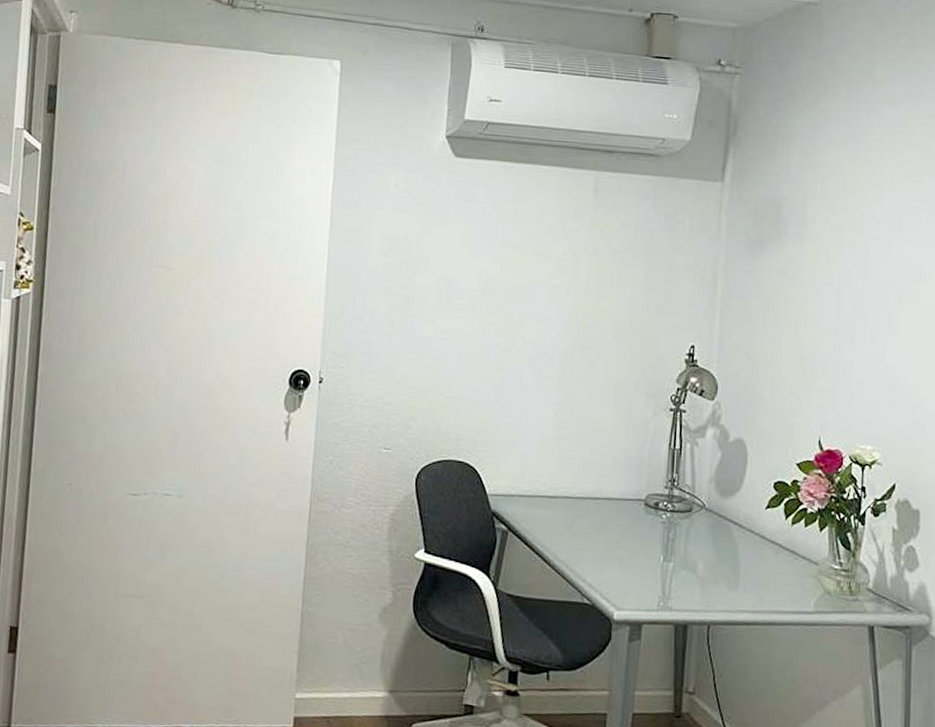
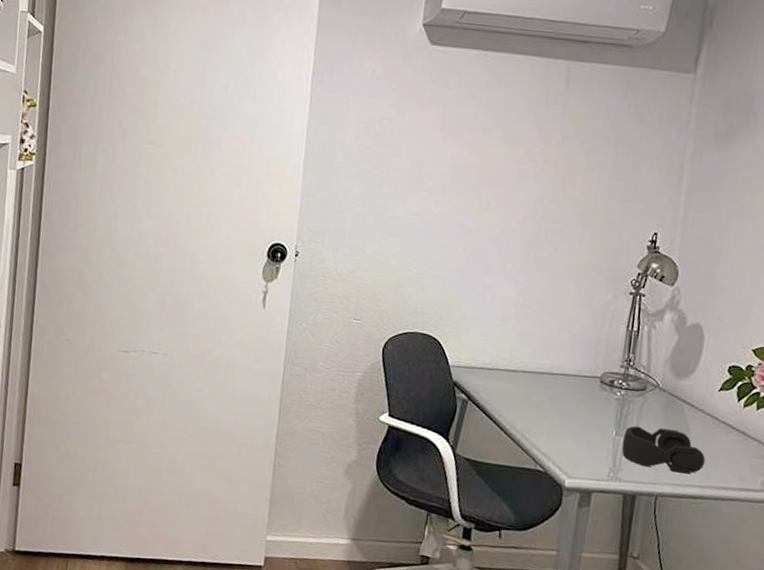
headphones: none [670,550,757,599] -> present [621,426,706,474]

